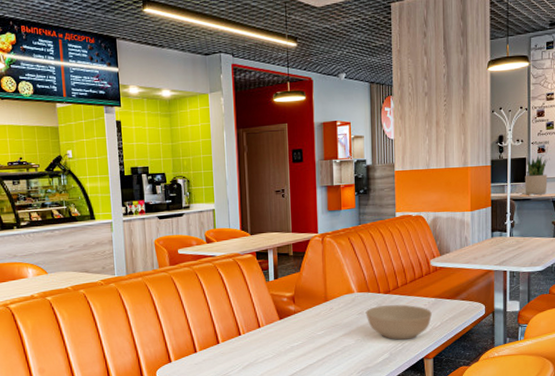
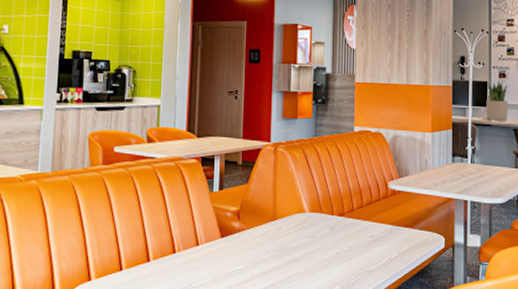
bowl: present [365,304,432,340] -> none [317,230,388,271]

